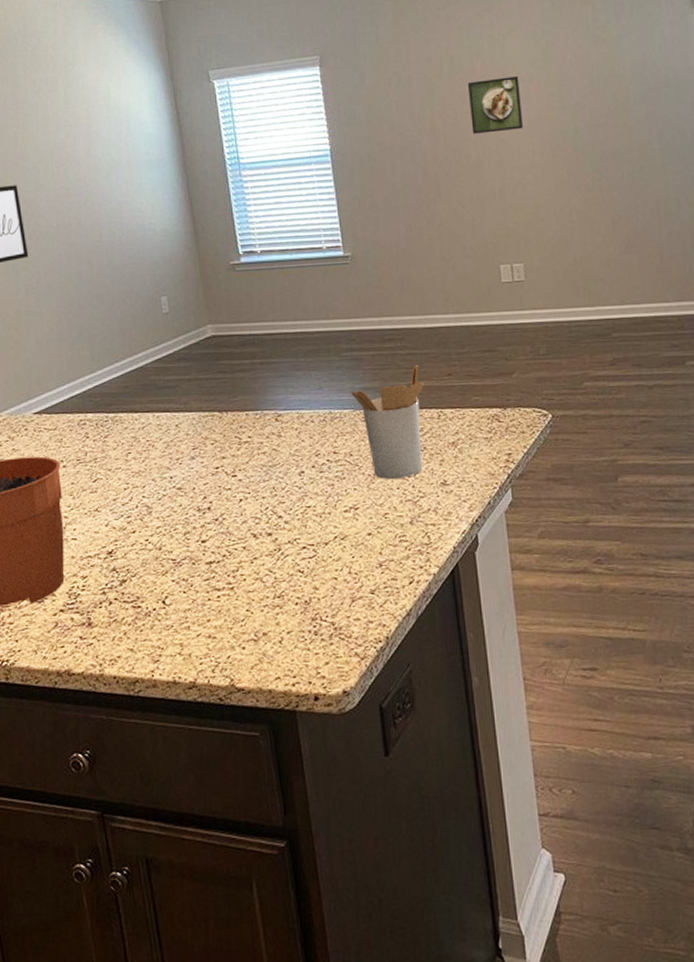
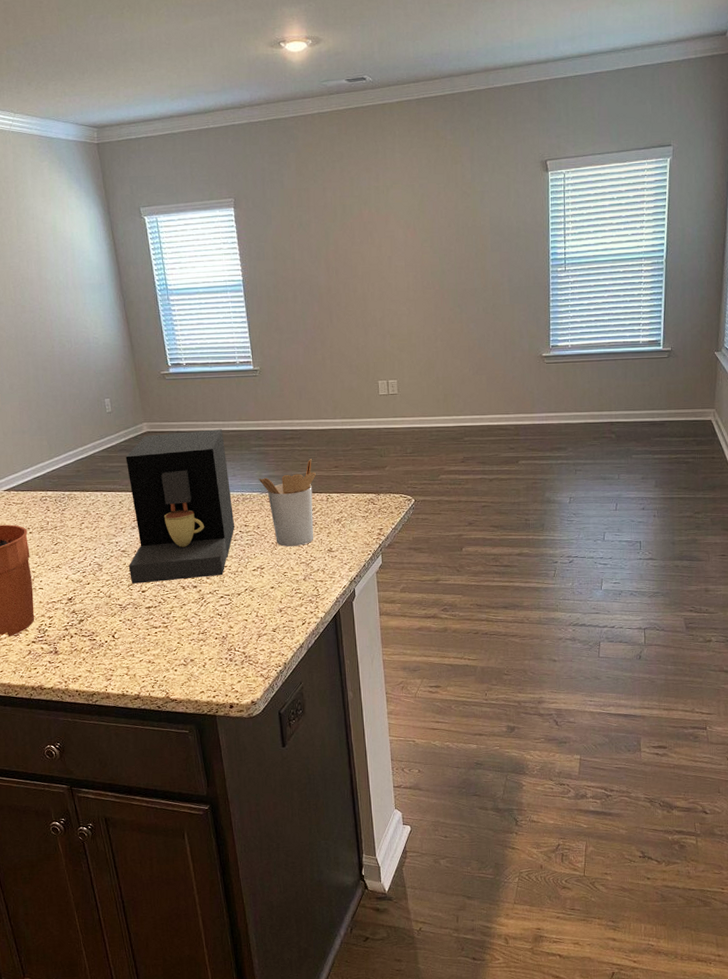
coffee maker: none [185,330,321,532] -> present [125,429,235,584]
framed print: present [467,76,524,134] -> none [356,224,401,271]

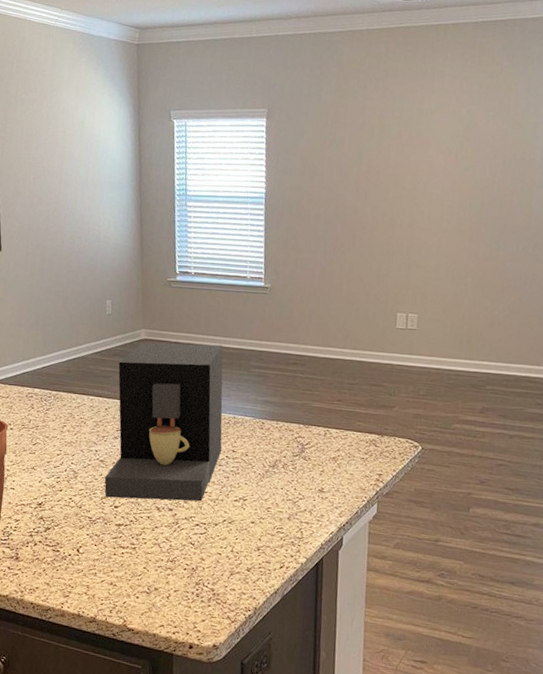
utensil holder: present [259,459,317,547] -> none [254,388,317,481]

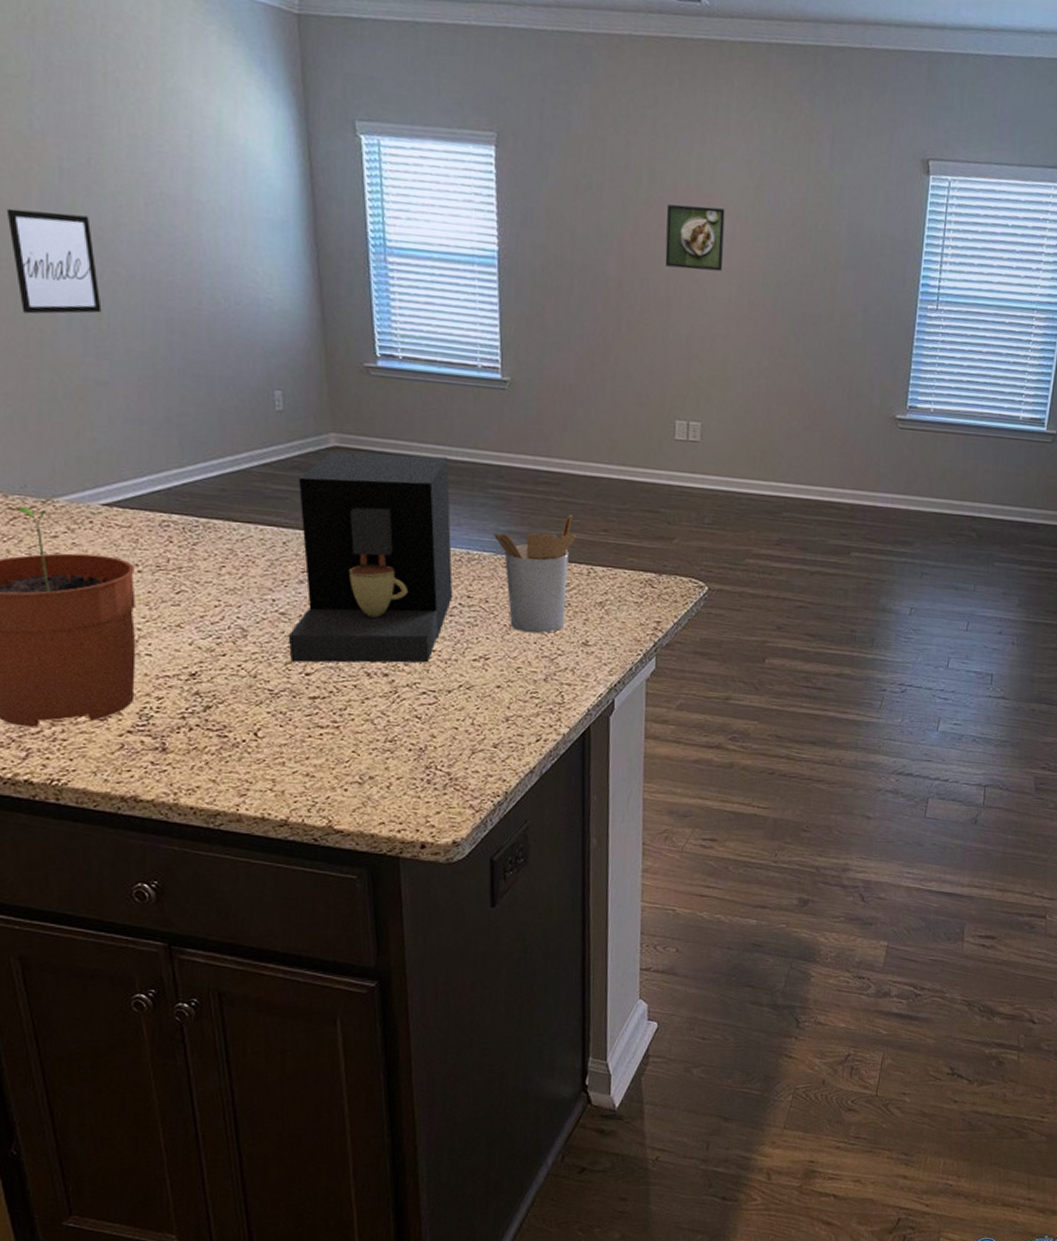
utensil holder: none [254,388,317,481] -> present [494,515,577,634]
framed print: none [391,148,439,197] -> present [665,204,725,272]

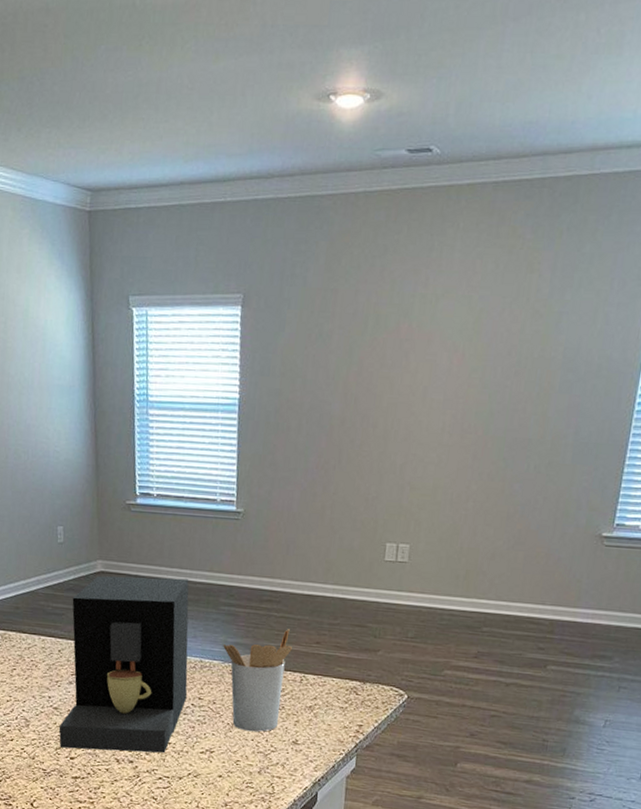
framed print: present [665,204,725,272] -> none [384,344,444,404]

